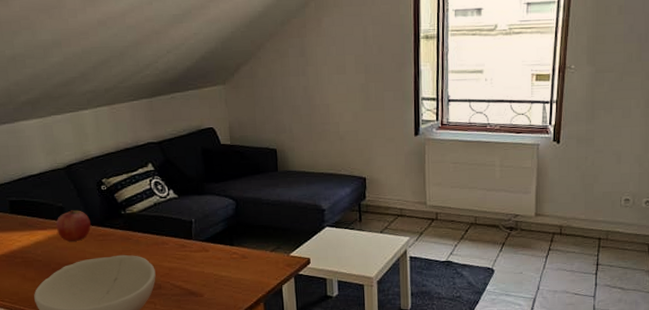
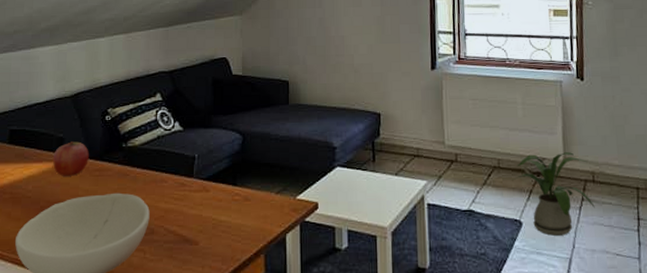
house plant: none [487,209,560,280] -> present [512,152,595,236]

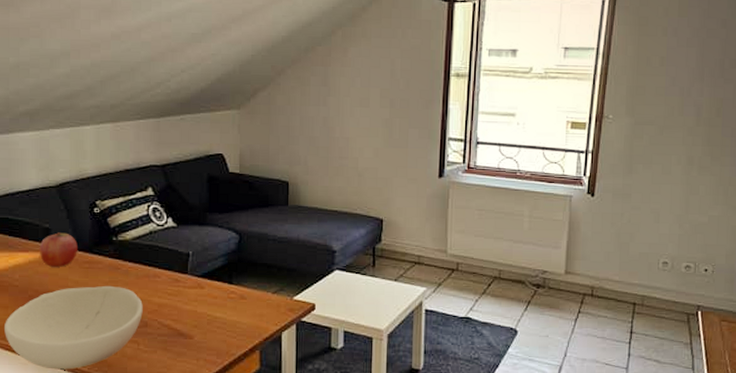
house plant: present [512,152,595,236] -> none [511,266,590,345]

